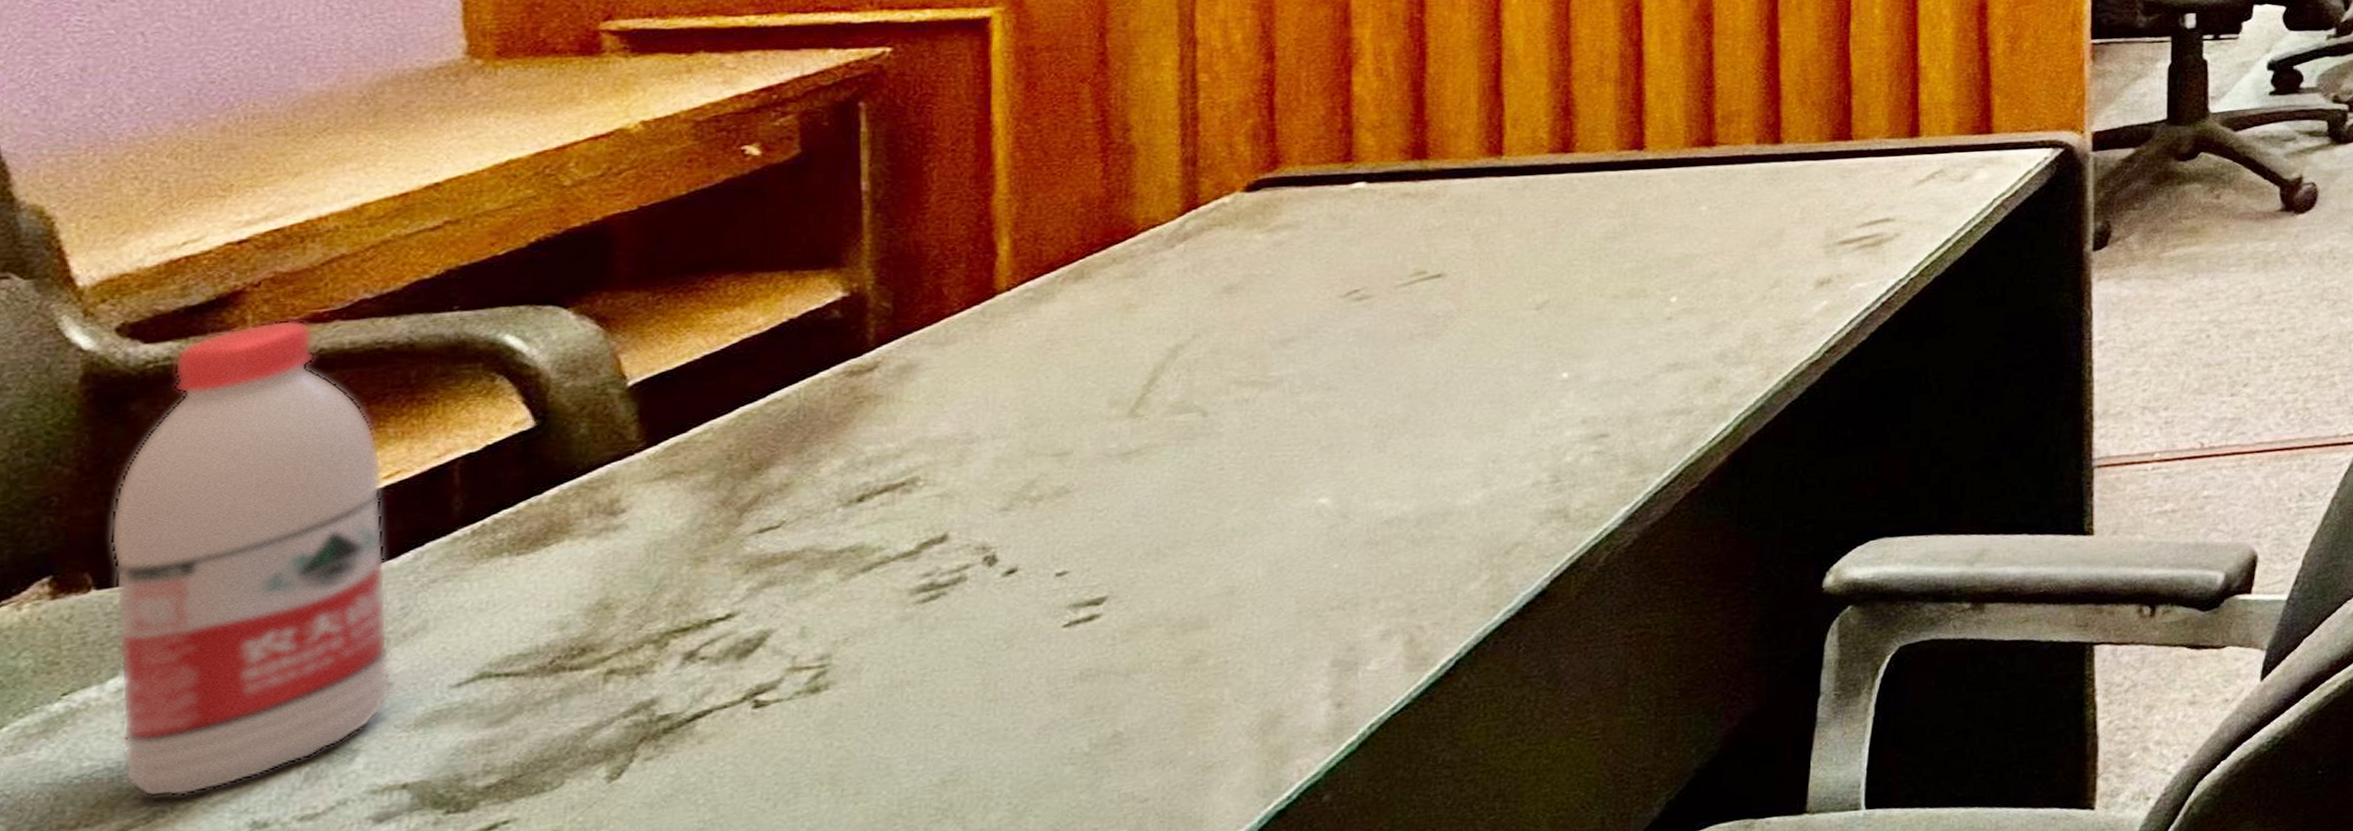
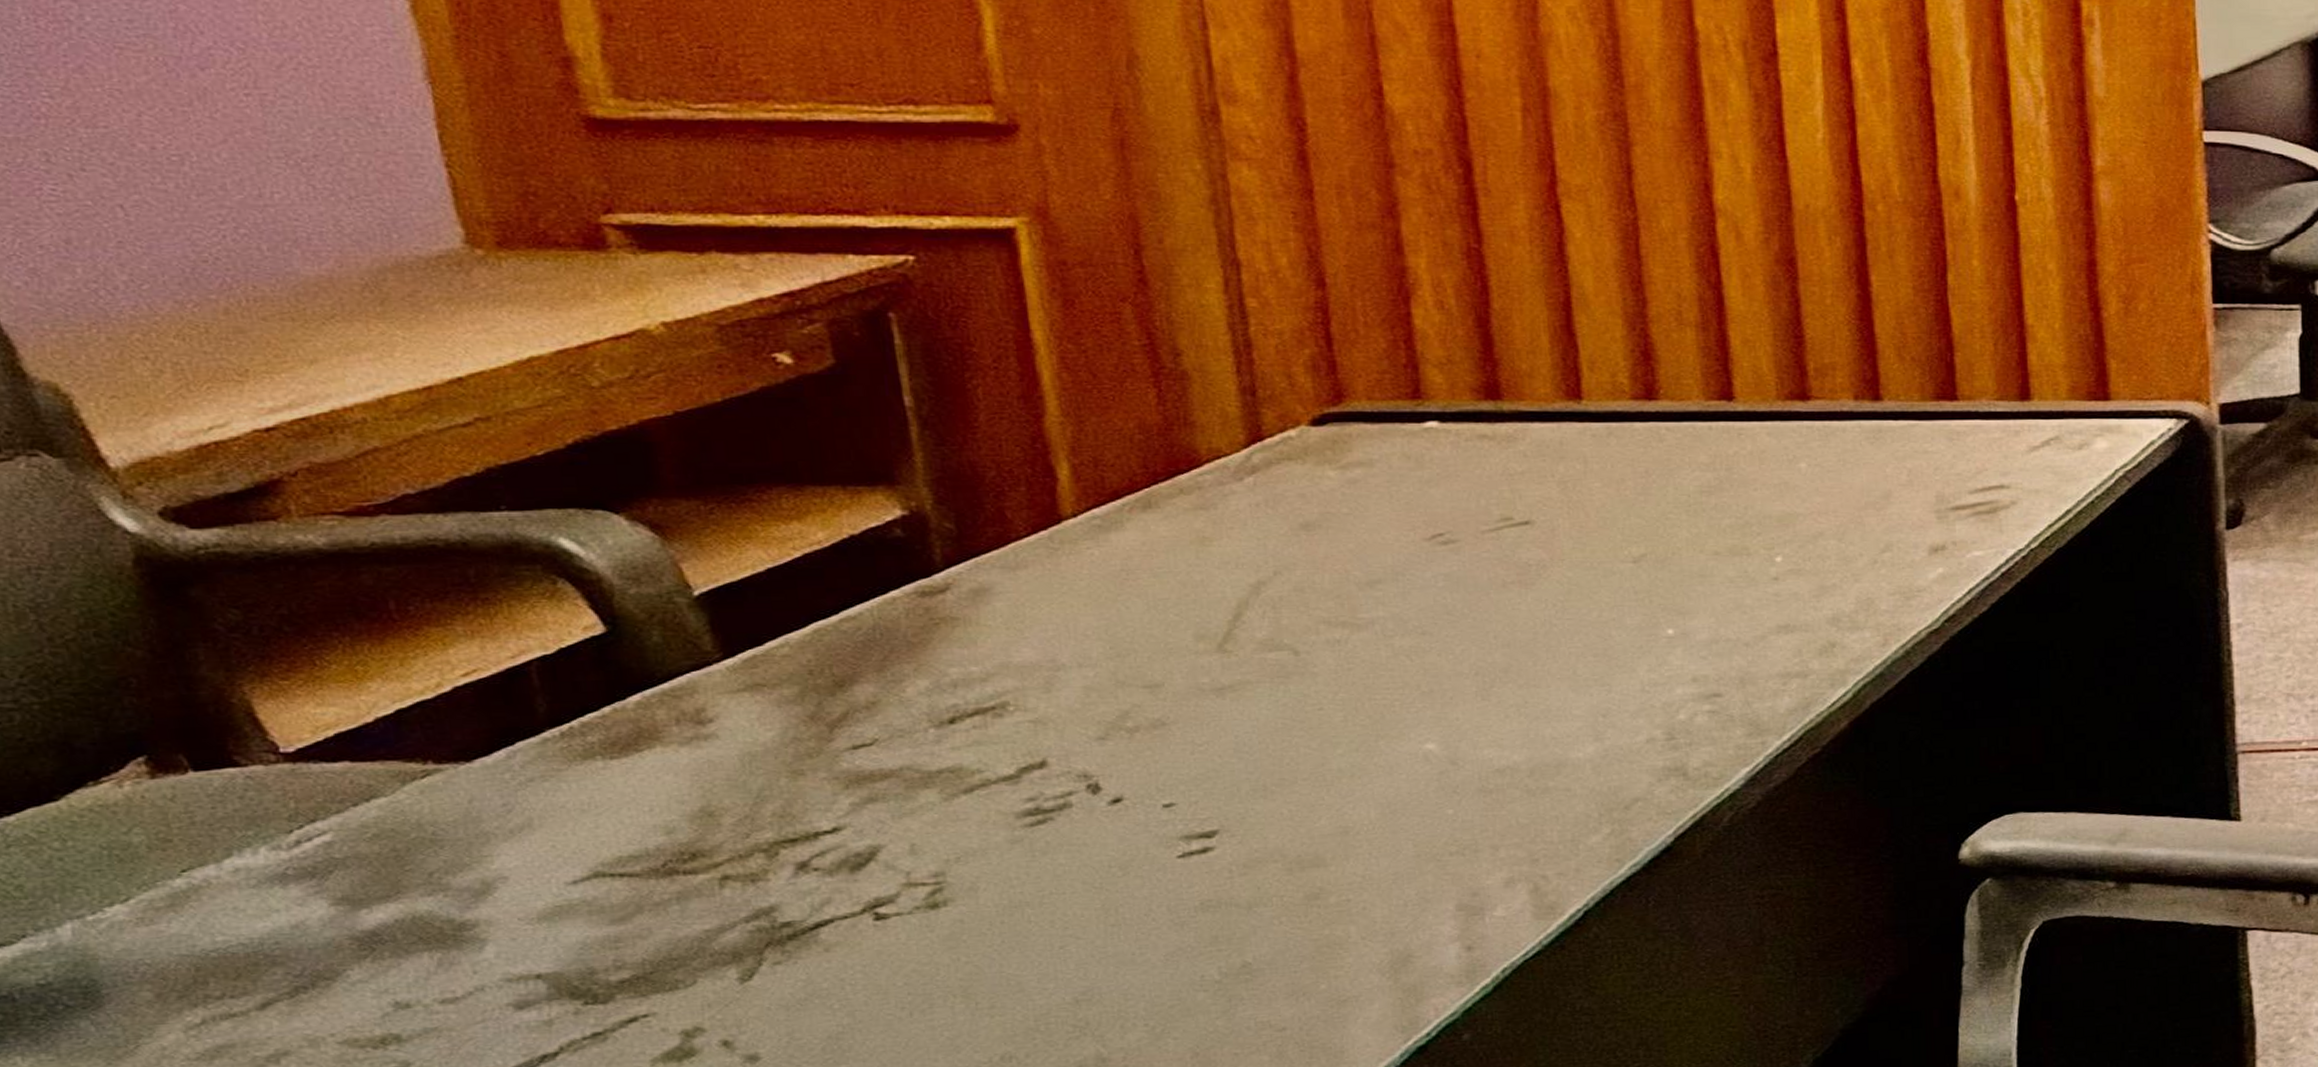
water bottle: present [109,319,393,798] -> none [193,511,510,975]

